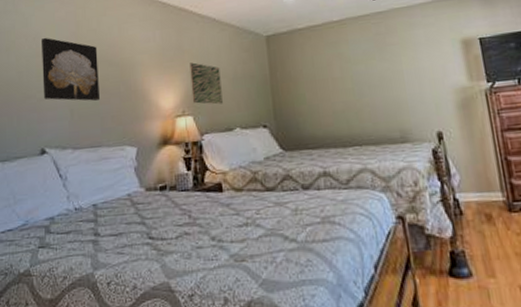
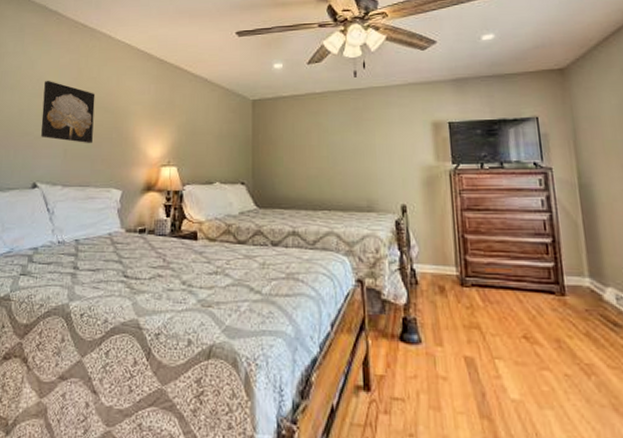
wall art: present [189,62,223,105] -> none [178,117,207,159]

